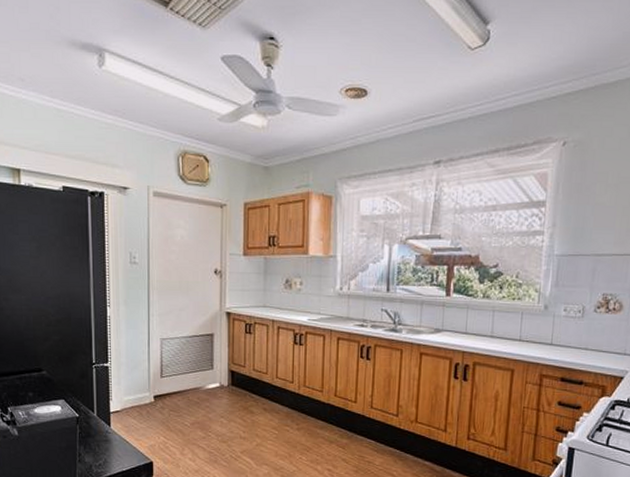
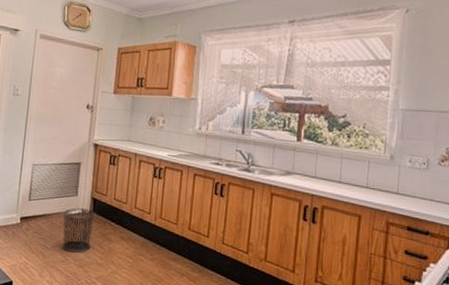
waste bin: none [199,381,235,428] -> present [62,207,96,253]

